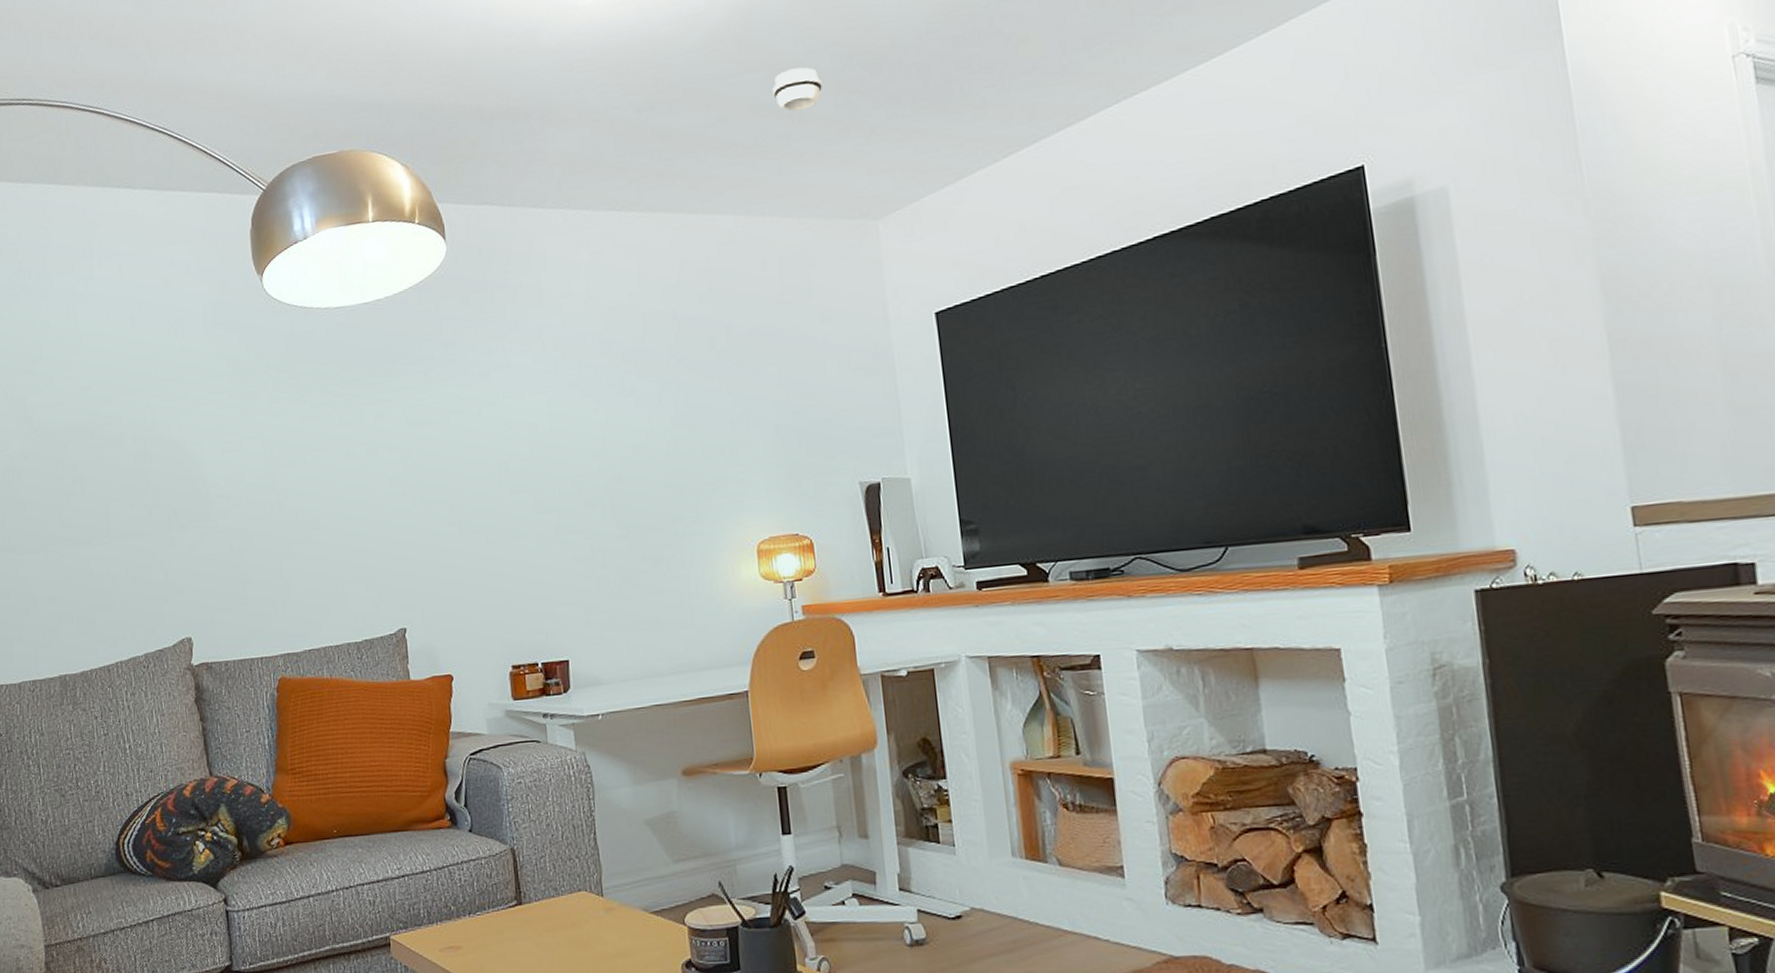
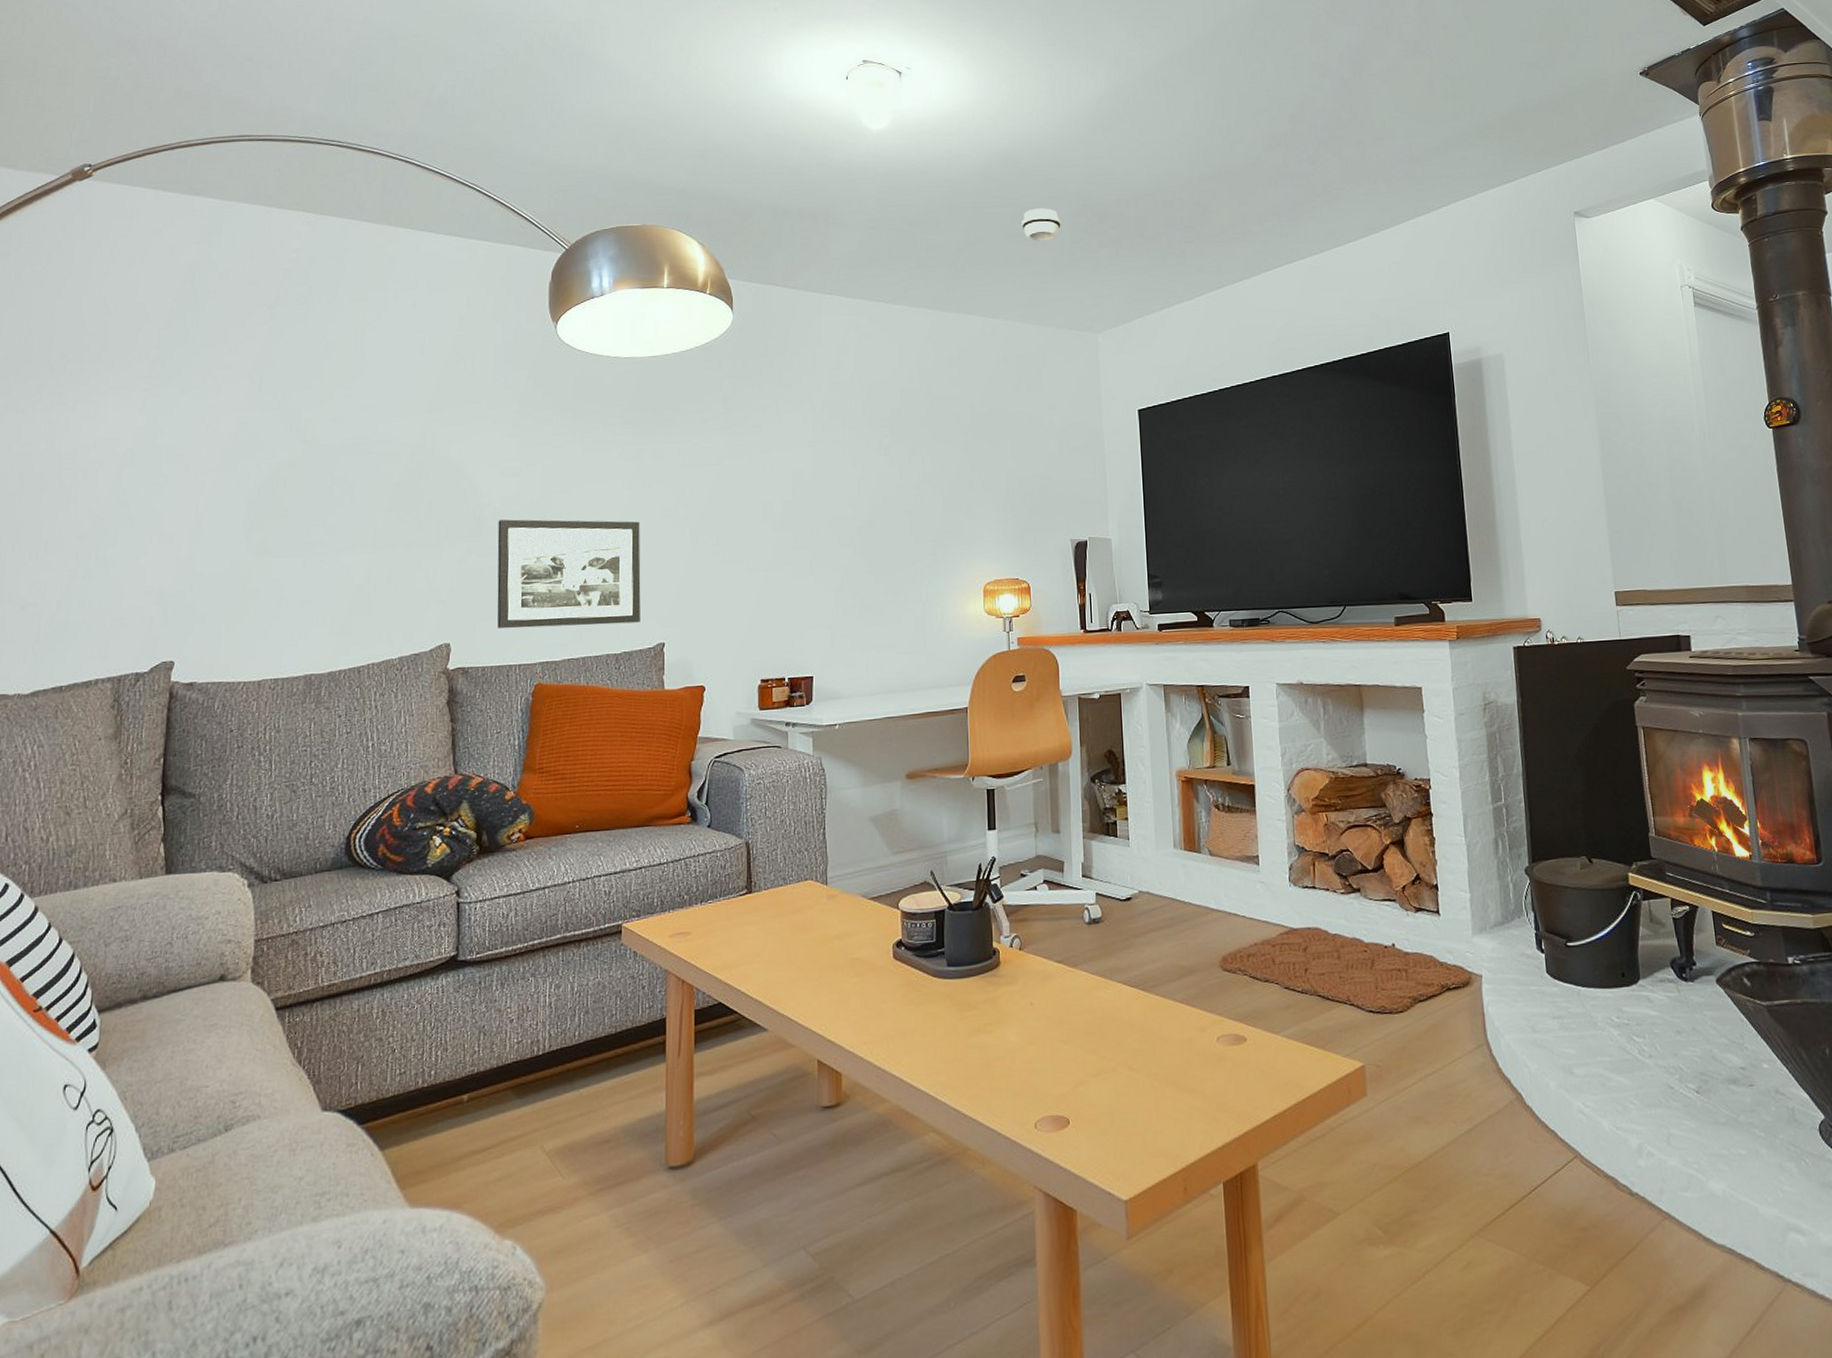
picture frame: none [225,493,379,619] -> present [497,519,641,629]

